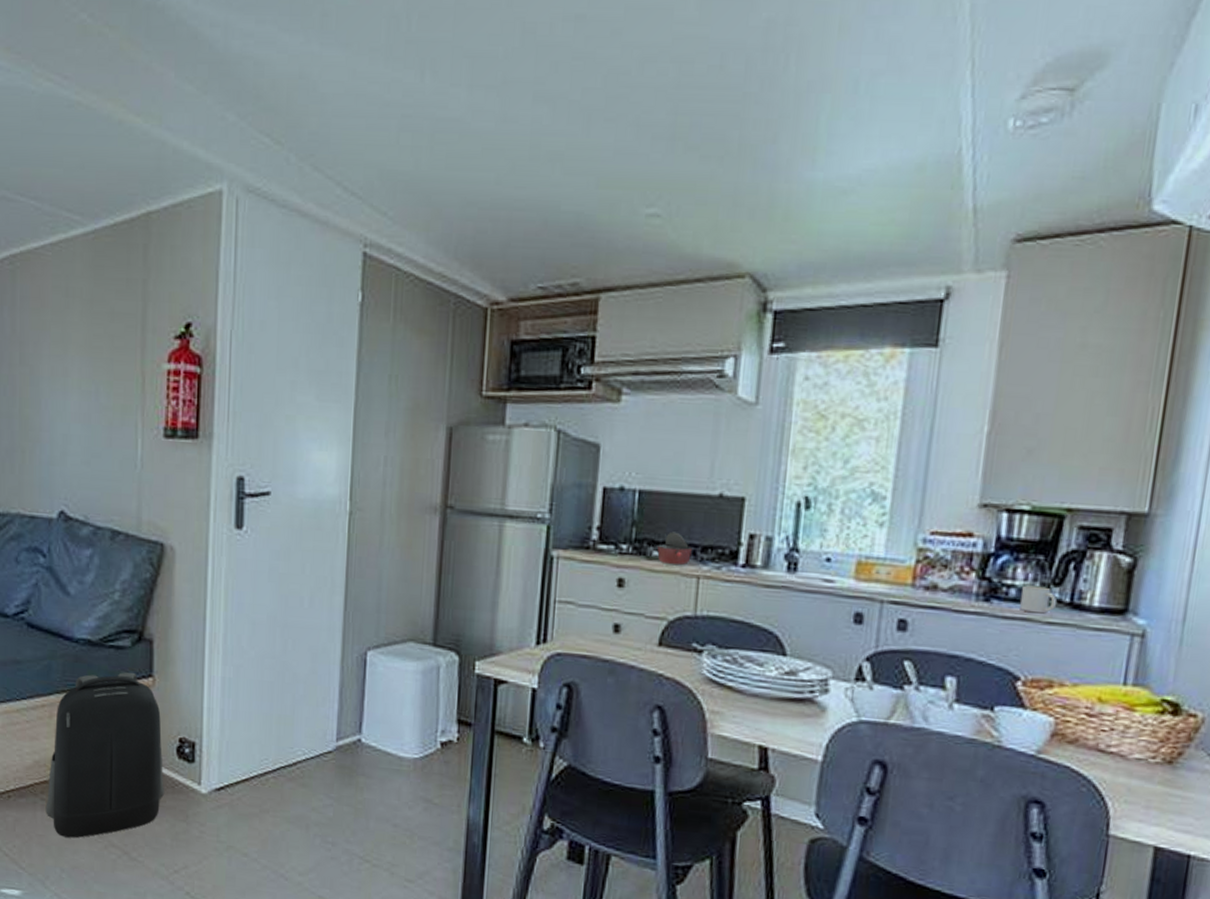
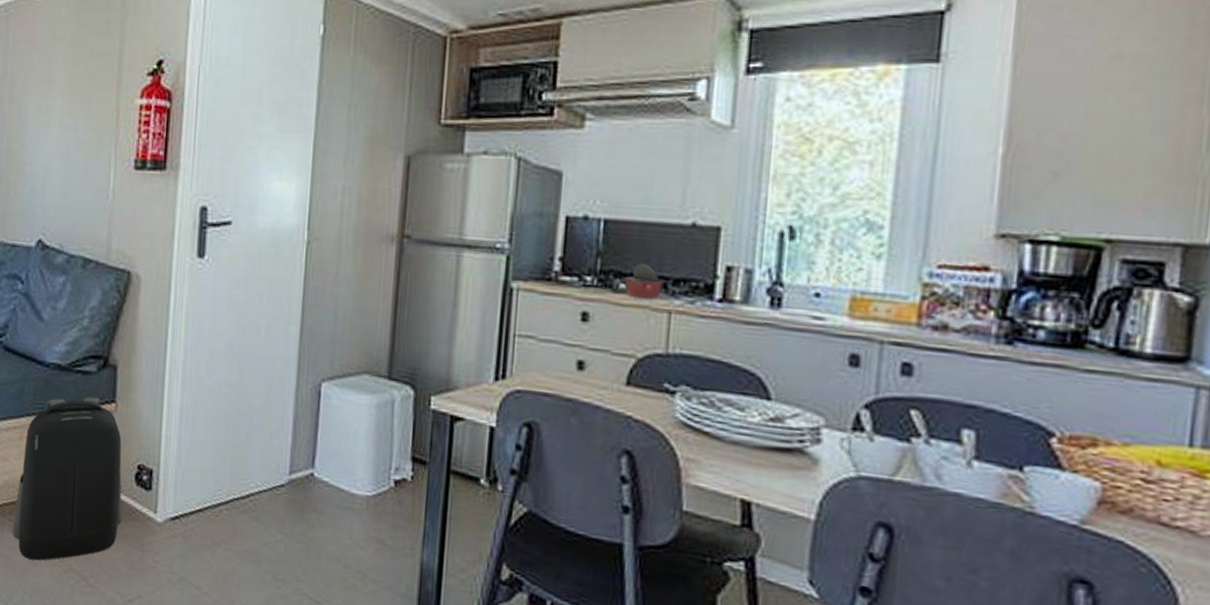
mug: present [1019,585,1057,614] -> none [1049,326,1099,360]

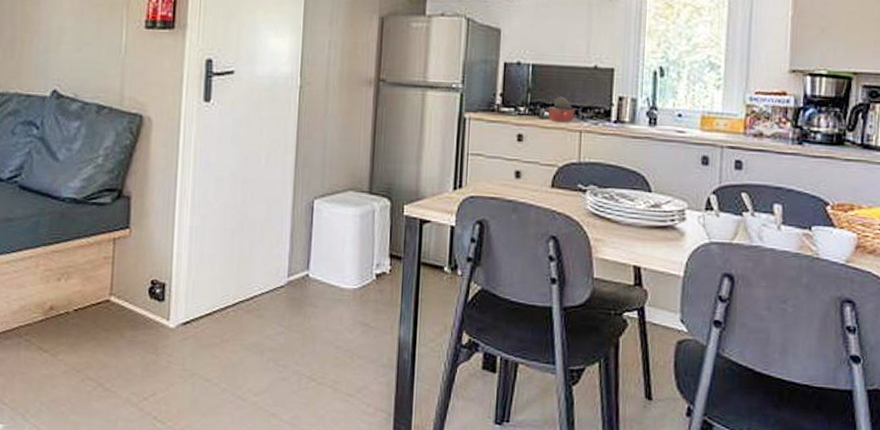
backpack: present [12,397,123,561] -> none [28,224,138,374]

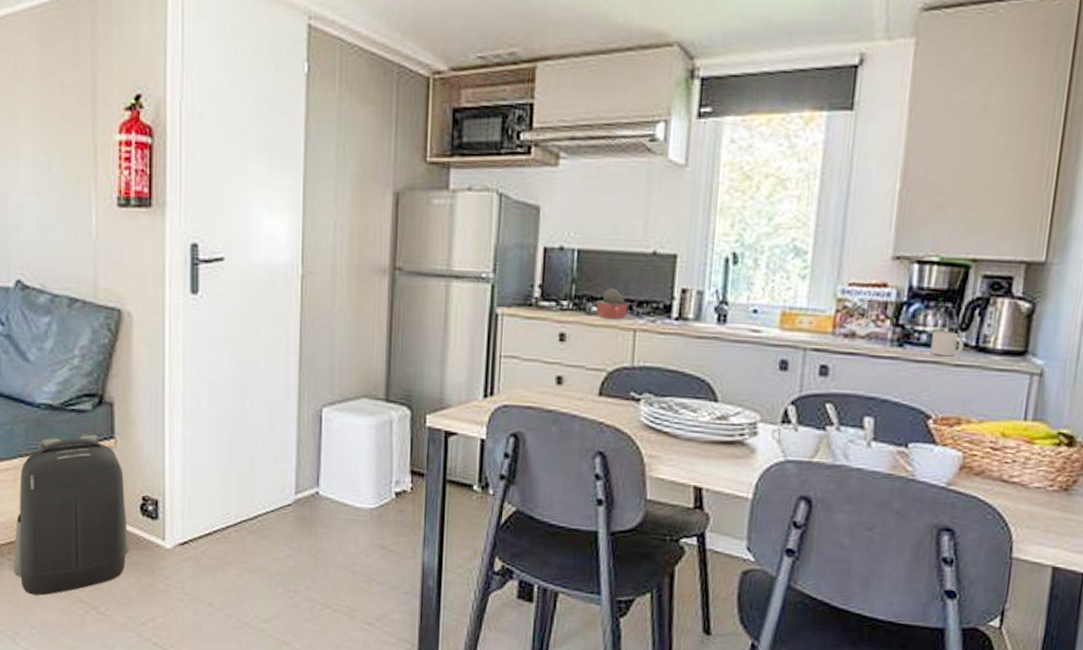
backpack: none [28,224,138,374] -> present [13,434,130,596]
mug: none [824,131,852,153] -> present [929,331,964,357]

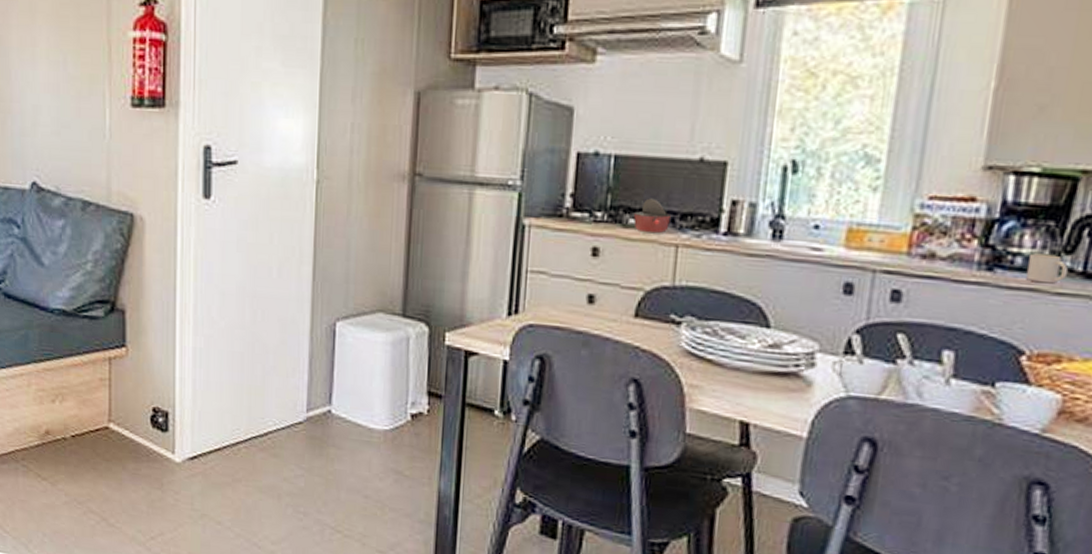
backpack: present [13,434,130,596] -> none [27,342,140,504]

